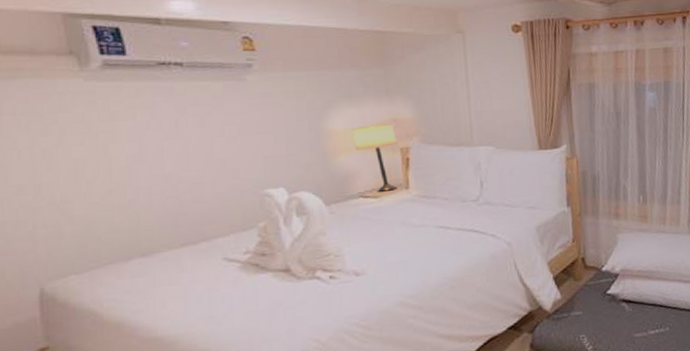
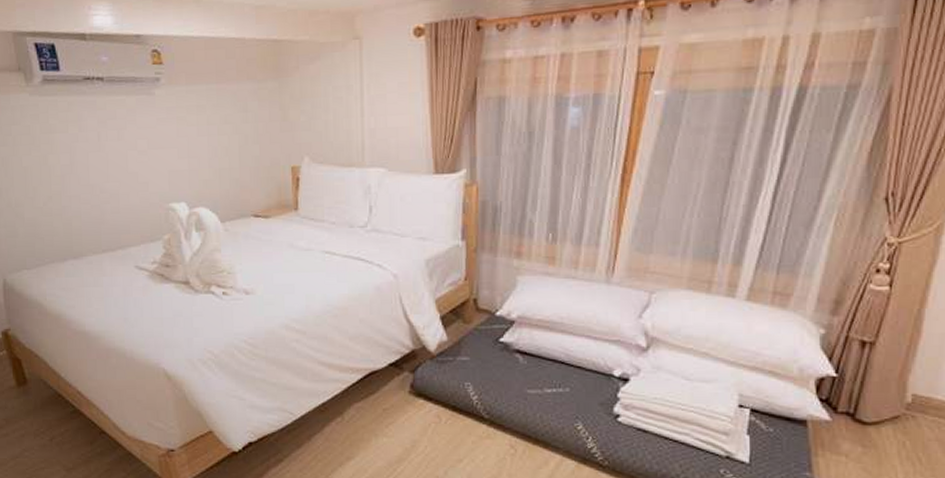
table lamp: present [352,124,398,193] -> none [246,141,288,213]

